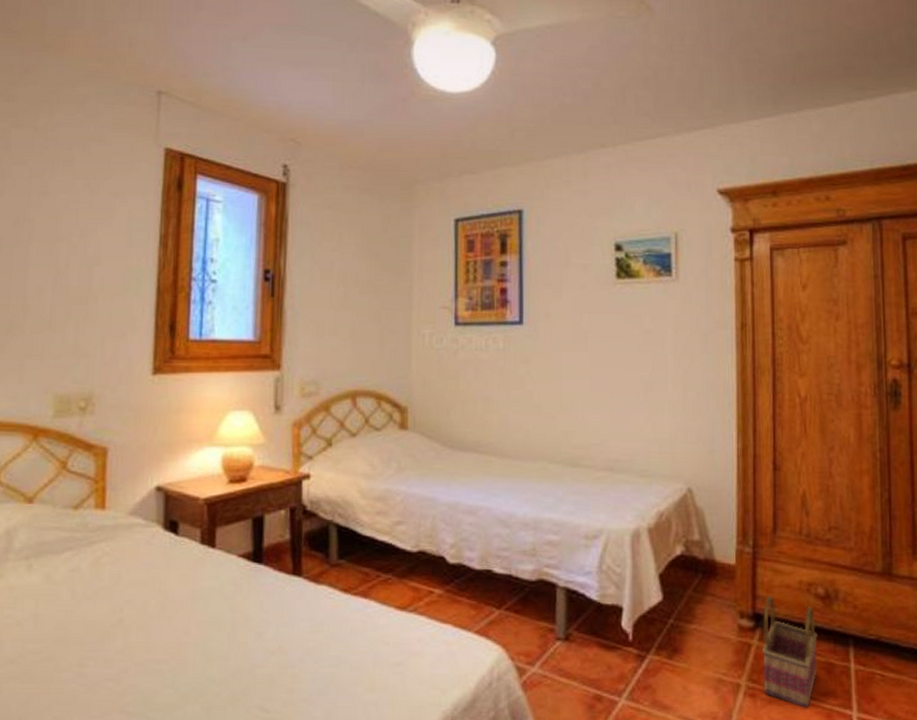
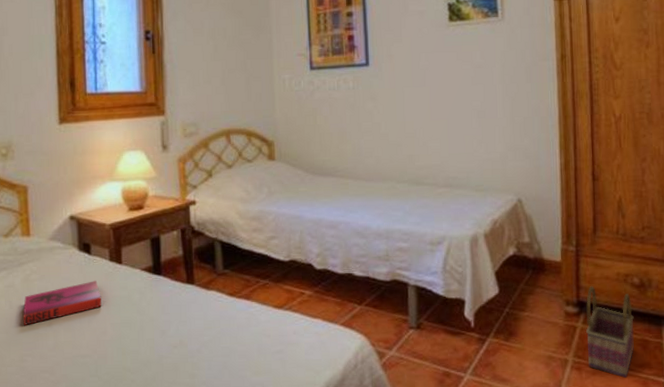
hardback book: none [87,567,187,620] -> present [23,281,102,325]

